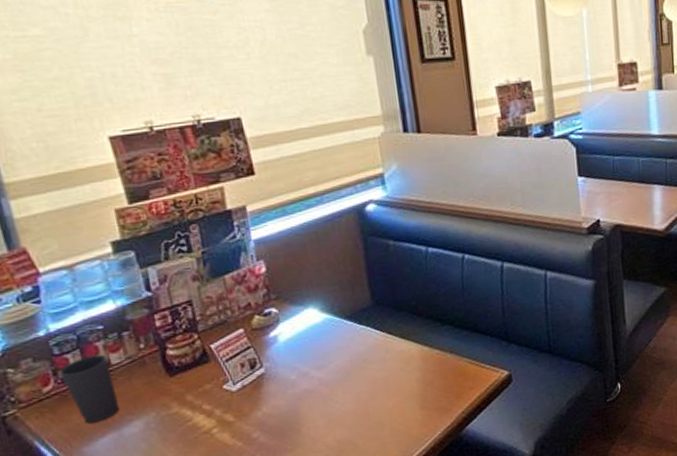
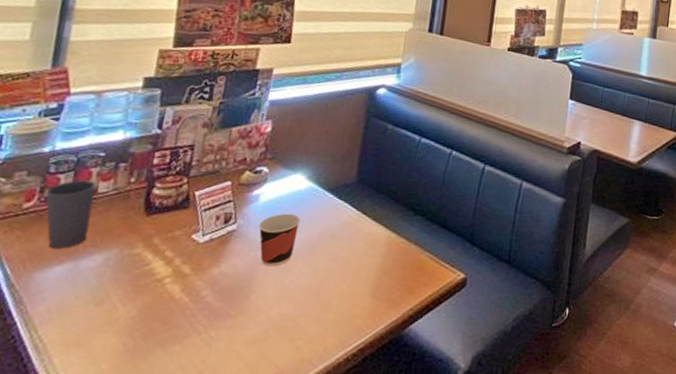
cup: none [286,347,330,401] -> present [259,213,301,267]

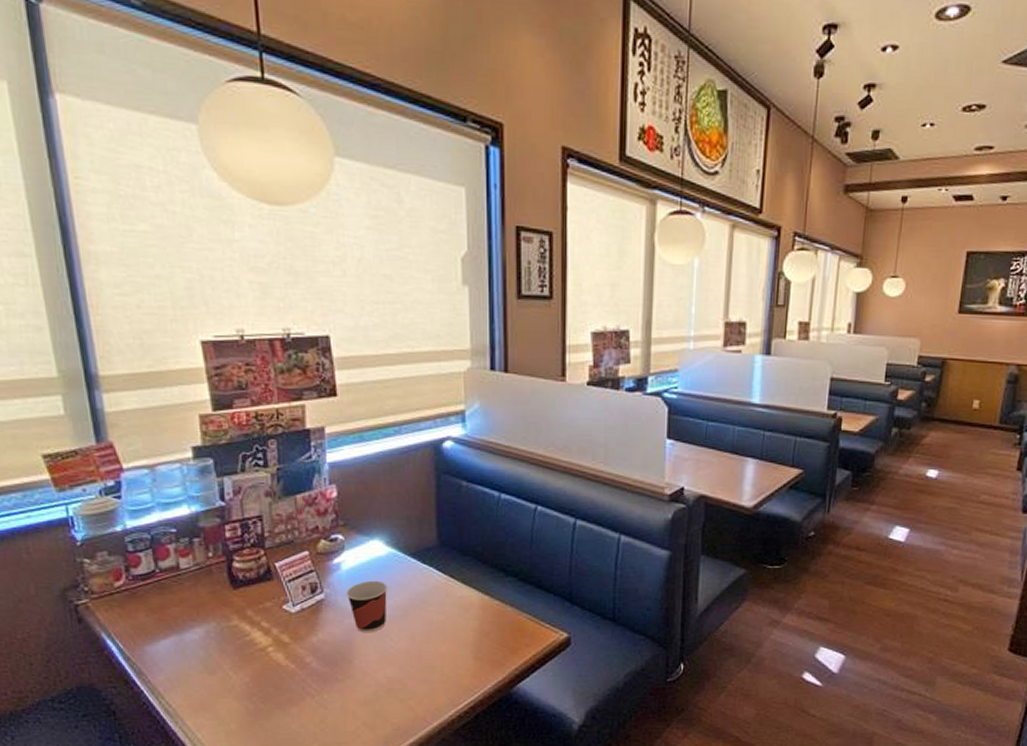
cup: present [45,180,96,249] -> none [131,557,184,623]

